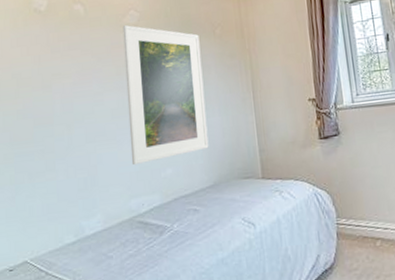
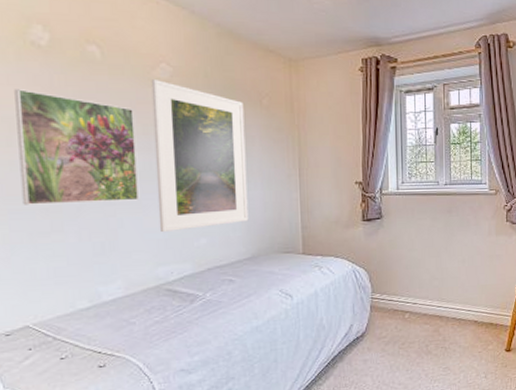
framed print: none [22,48,115,149] -> present [14,89,140,205]

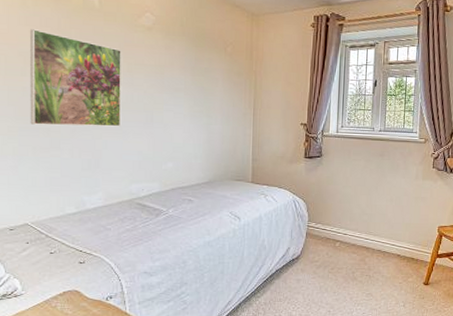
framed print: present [151,80,249,233] -> none [135,26,211,156]

